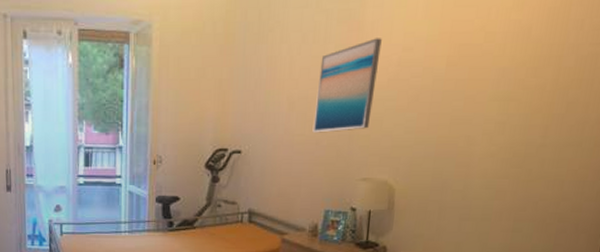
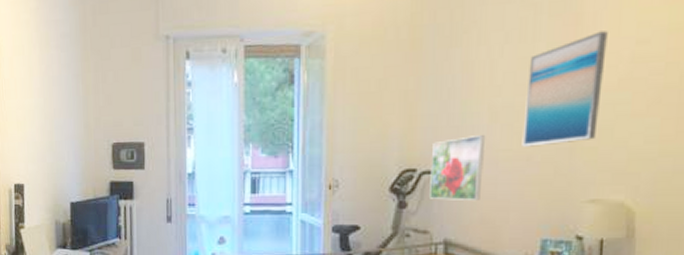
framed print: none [238,122,285,177] -> present [430,135,486,200]

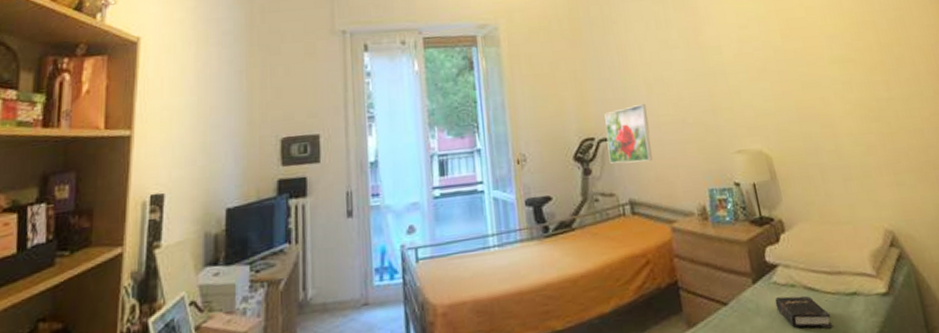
wall art: present [522,31,608,147] -> none [667,20,729,112]

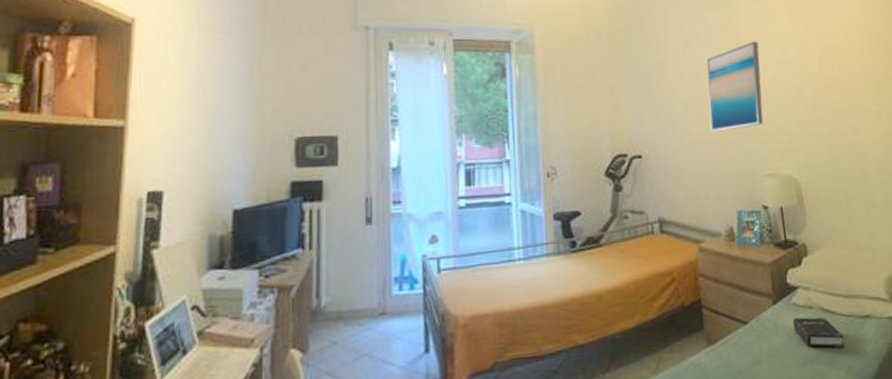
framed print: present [604,104,653,164] -> none [639,123,684,182]
wall art: none [667,20,729,112] -> present [706,41,763,132]

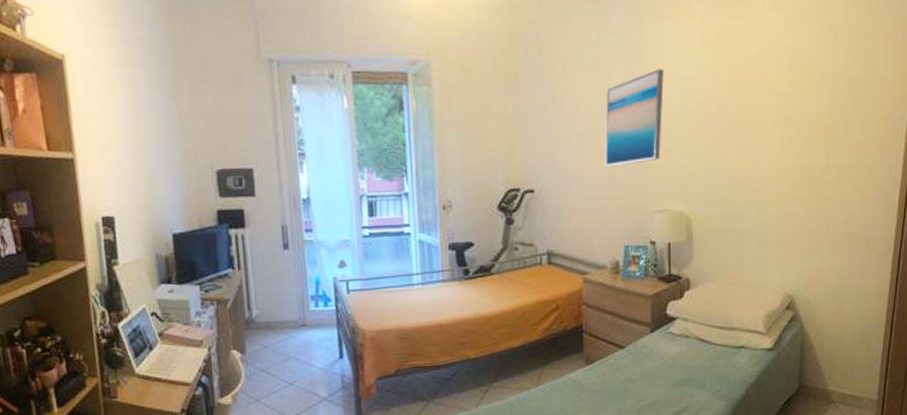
hardback book: present [792,317,844,349] -> none [668,345,716,374]

